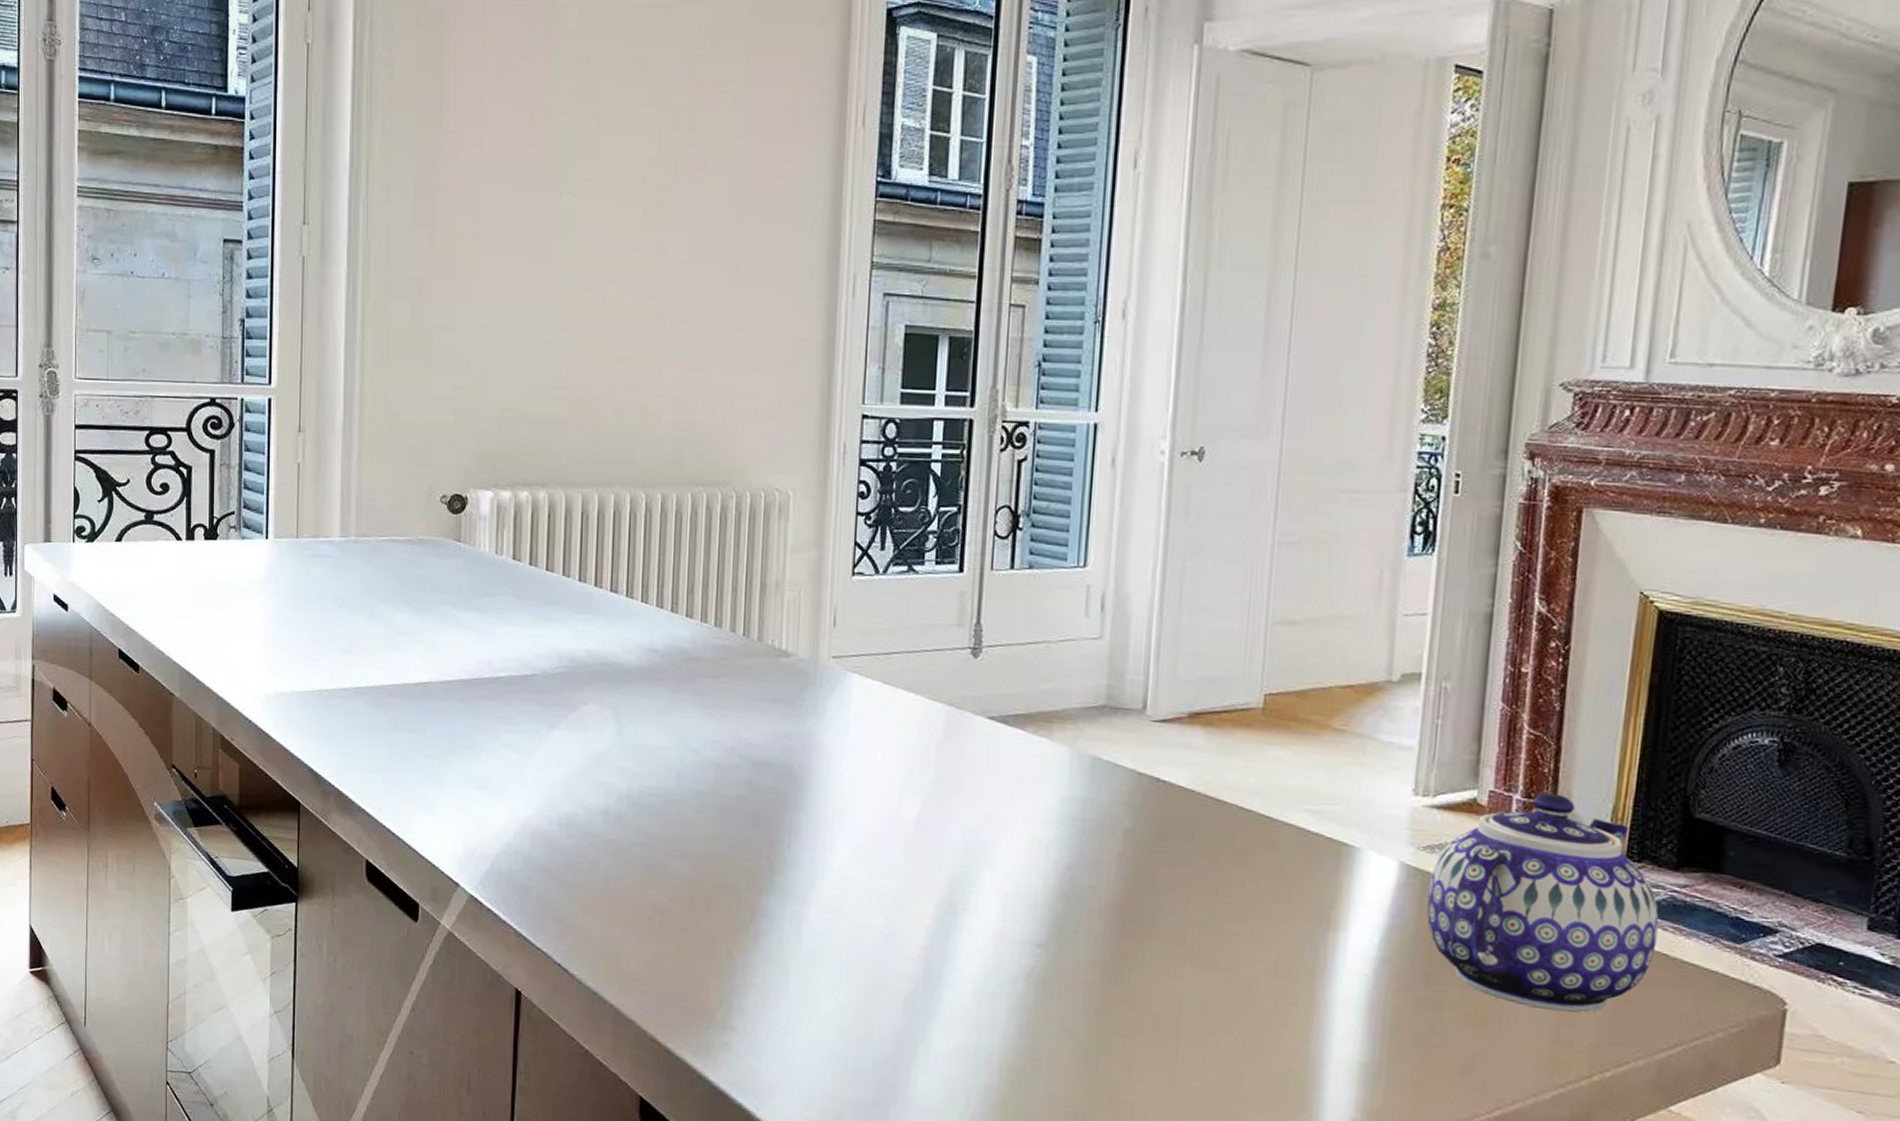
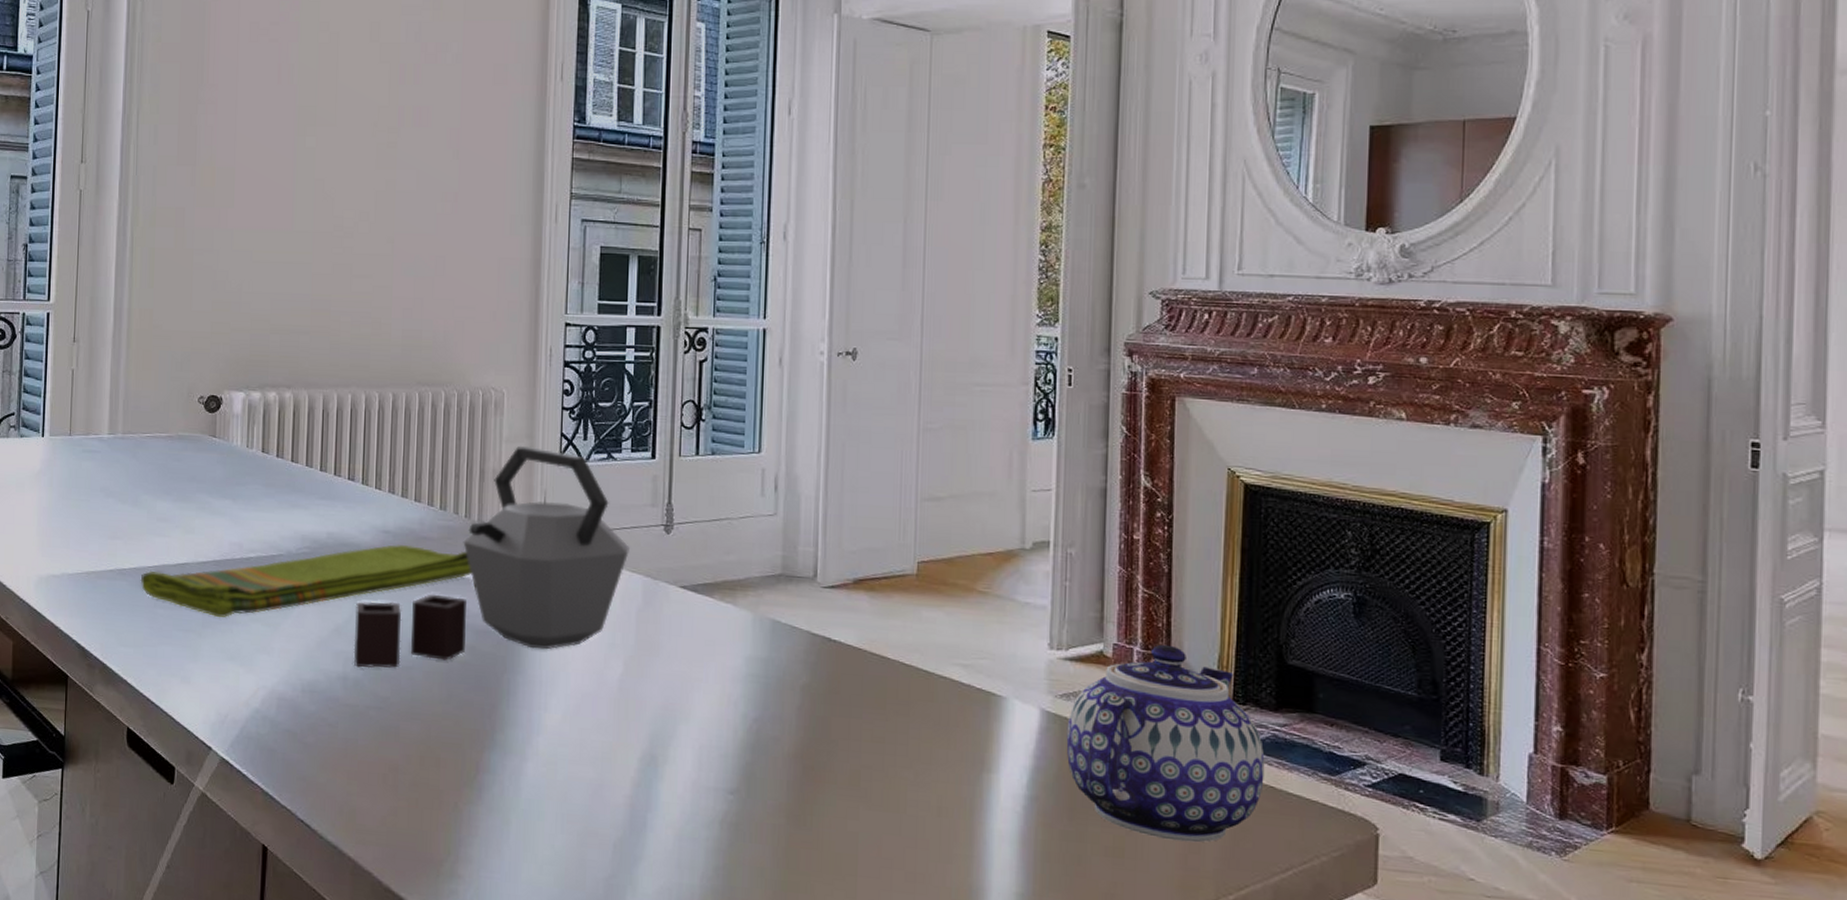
dish towel: none [378,665,751,743] -> present [140,545,473,617]
kettle: none [616,555,931,802] -> present [353,445,630,669]

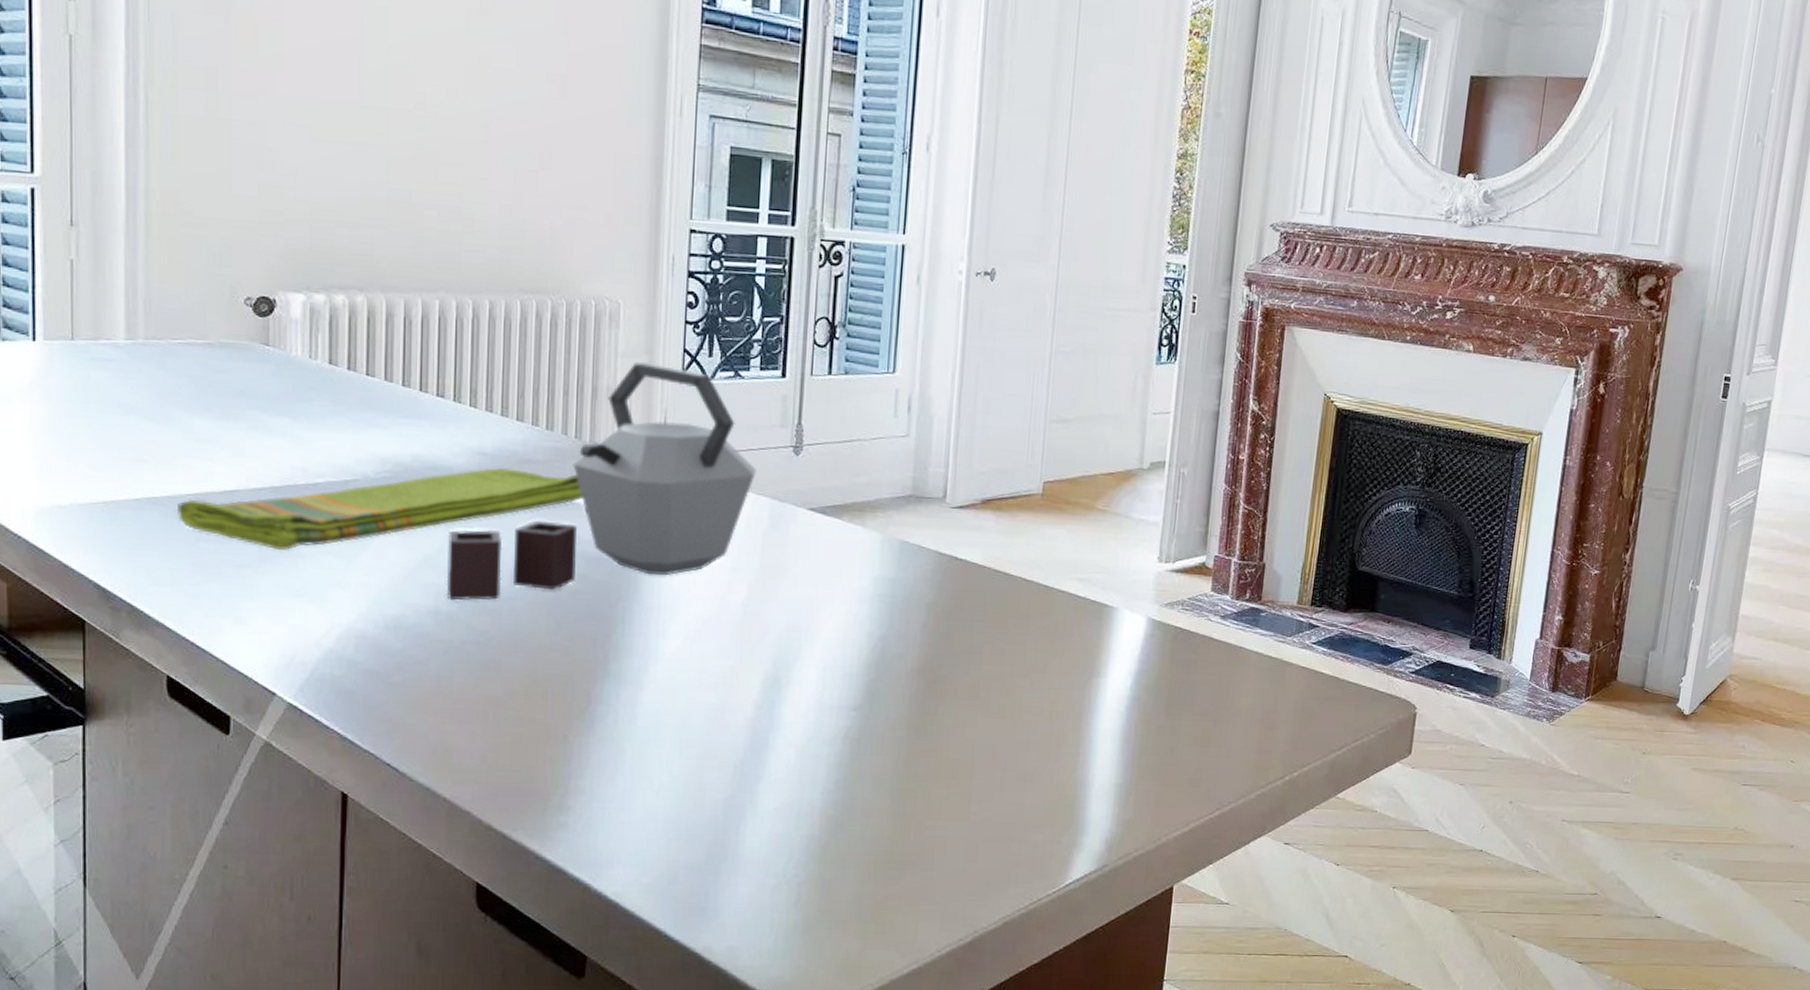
teapot: present [1066,644,1265,843] -> none [1167,555,1333,729]

